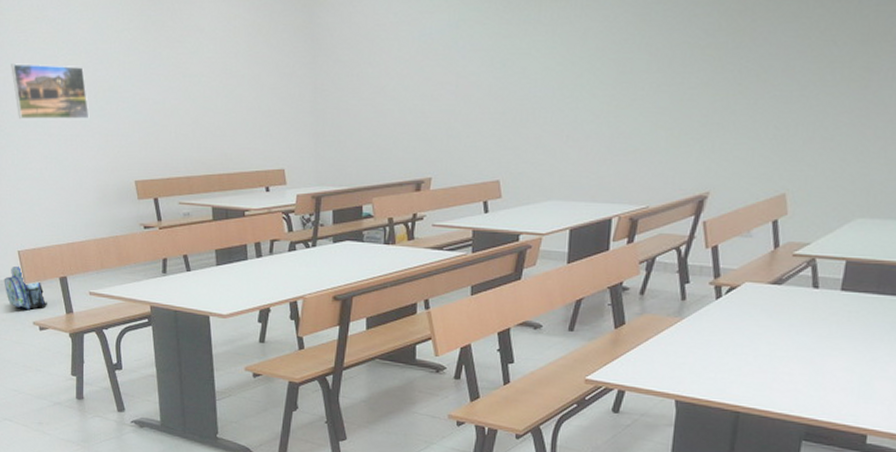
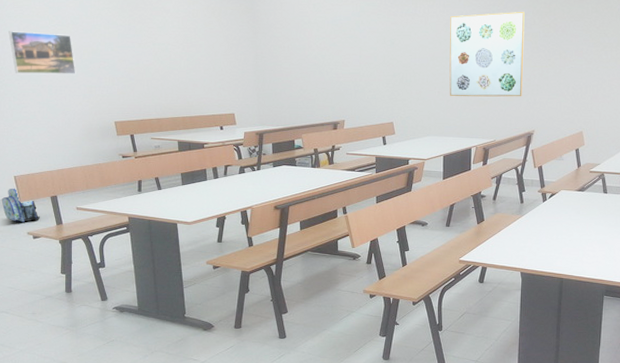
wall art: none [583,10,705,143] -> present [449,11,525,97]

